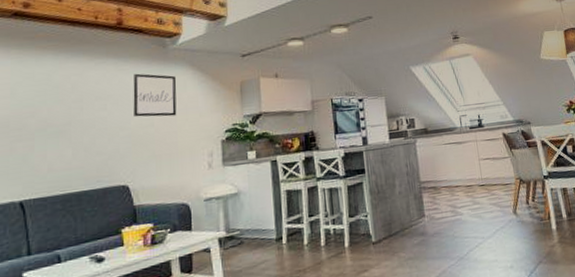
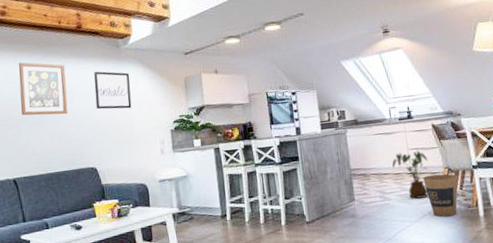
wall art: none [38,61,99,125] -> present [19,62,68,116]
house plant: none [463,159,501,213] -> present [392,149,429,199]
trash can: none [495,185,530,232] -> present [423,173,458,217]

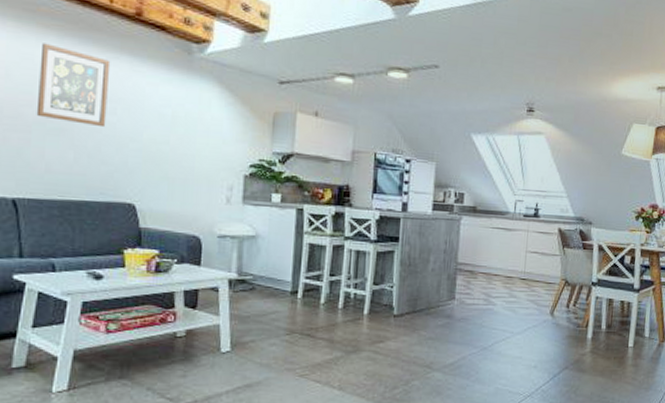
wall art: present [94,71,132,110] -> none [147,78,201,137]
house plant: present [392,149,429,199] -> none [505,253,546,309]
trash can: present [423,173,458,217] -> none [535,285,573,334]

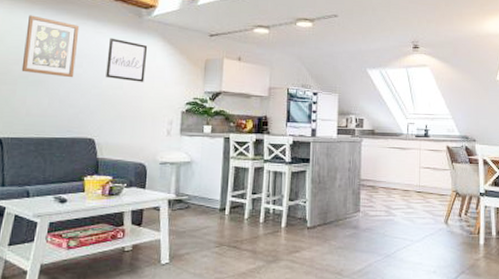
wall art: none [147,78,201,137] -> present [106,38,148,82]

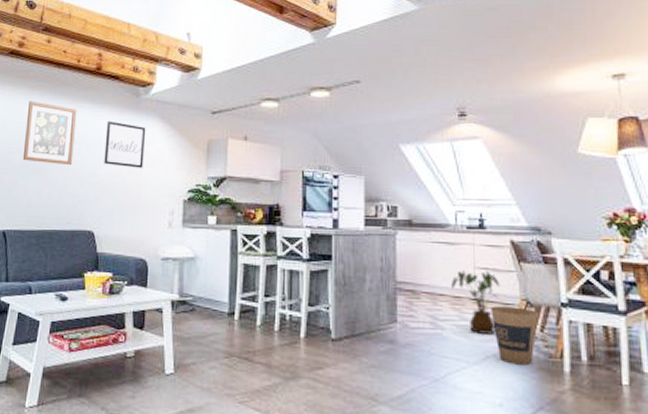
house plant: none [402,169,438,218] -> present [452,270,500,334]
trash can: none [430,197,464,241] -> present [491,306,538,365]

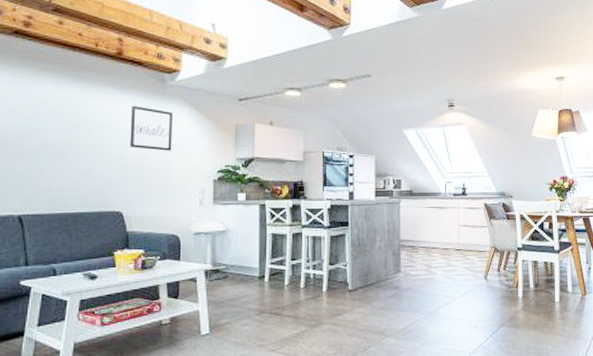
wall art: present [22,101,77,166] -> none [37,83,98,149]
house plant: present [452,270,500,334] -> none [442,226,476,275]
trash can: present [491,306,538,365] -> none [470,253,502,296]

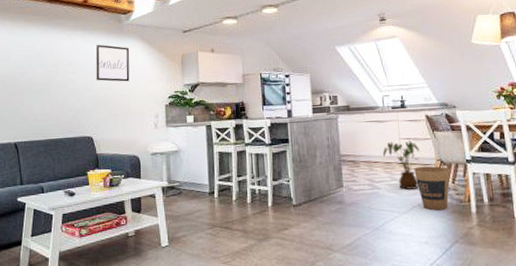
house plant: none [442,226,476,275] -> present [383,139,420,190]
trash can: none [470,253,502,296] -> present [414,166,450,211]

